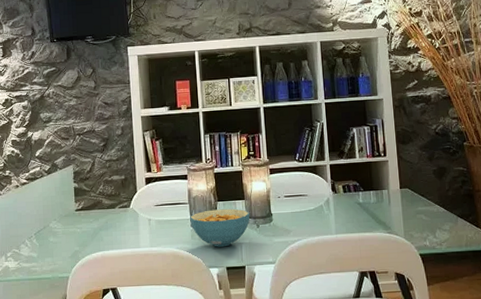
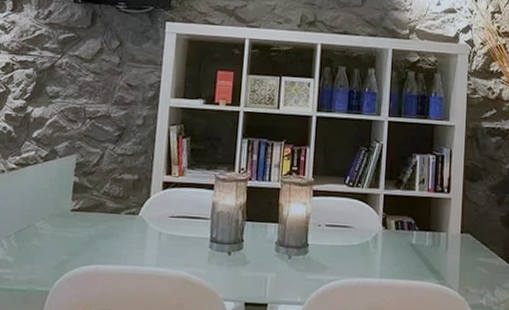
cereal bowl: present [190,208,250,247] -> none [209,230,283,278]

